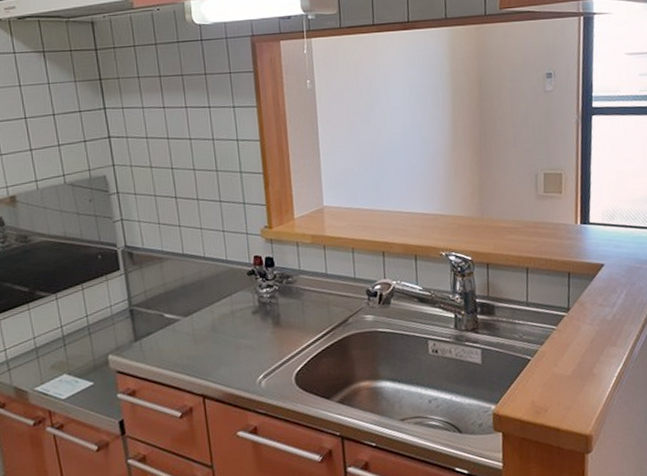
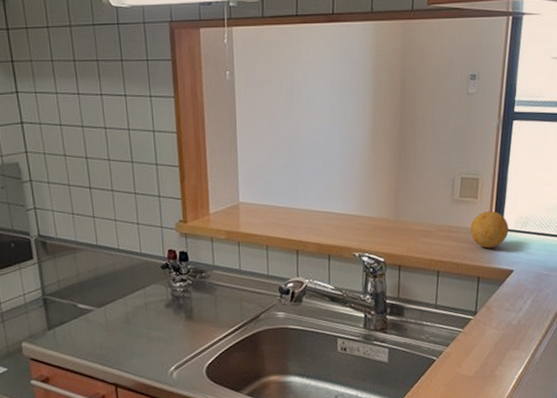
fruit: none [556,205,596,243] -> present [470,210,509,249]

